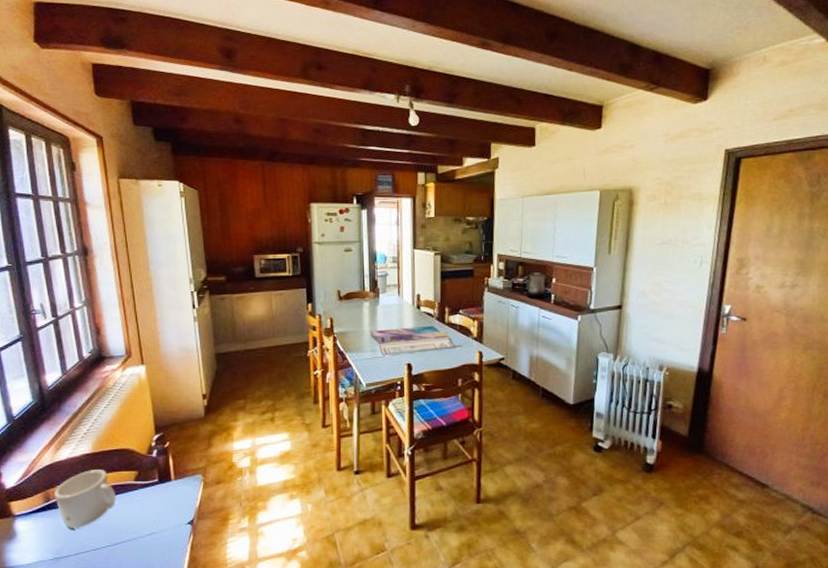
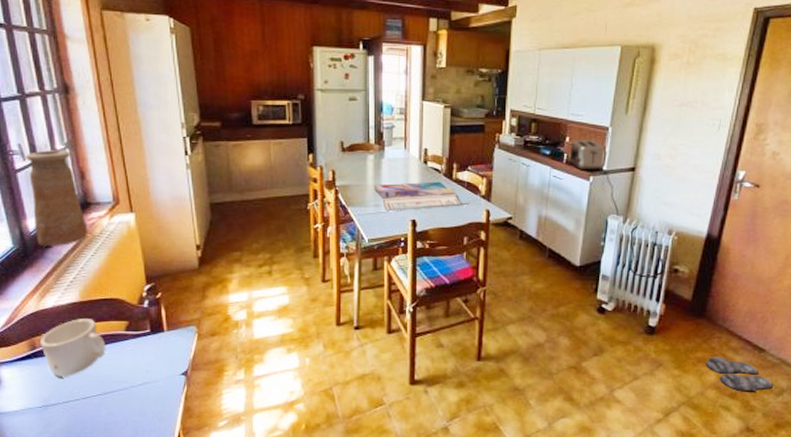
vase: none [47,308,102,400] -> present [25,150,88,247]
kettle: present [521,272,546,299] -> none [533,130,560,158]
toaster: none [557,280,592,310] -> present [569,140,605,171]
slippers: none [708,493,779,530] -> present [705,356,773,392]

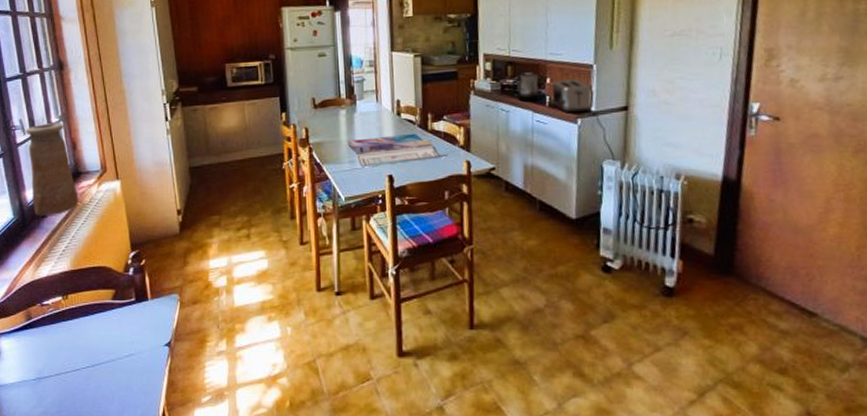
mug: present [40,319,106,377] -> none [36,288,95,348]
kettle: none [533,130,560,158] -> present [511,72,539,102]
slippers: present [705,356,773,392] -> none [742,323,834,367]

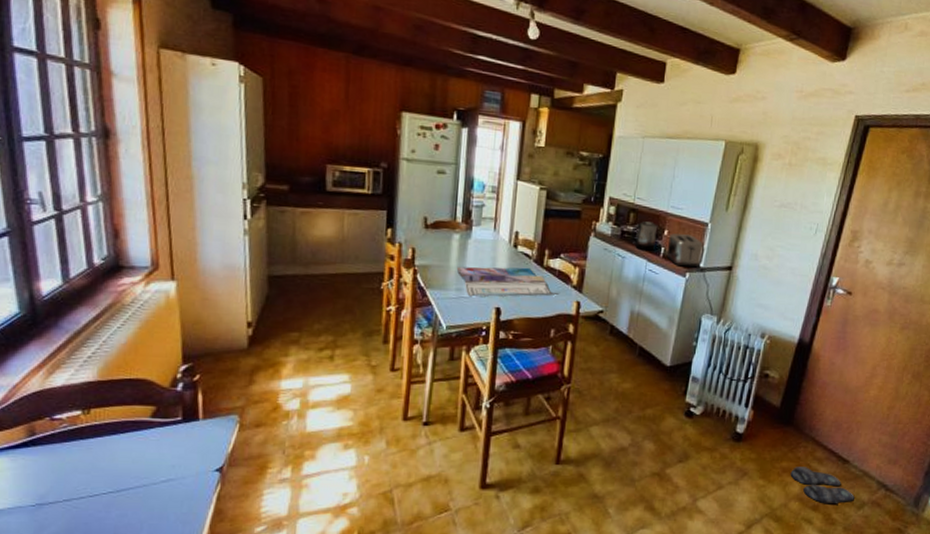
vase: present [25,123,79,217] -> none [46,201,117,314]
slippers: none [742,323,834,367] -> present [790,466,854,504]

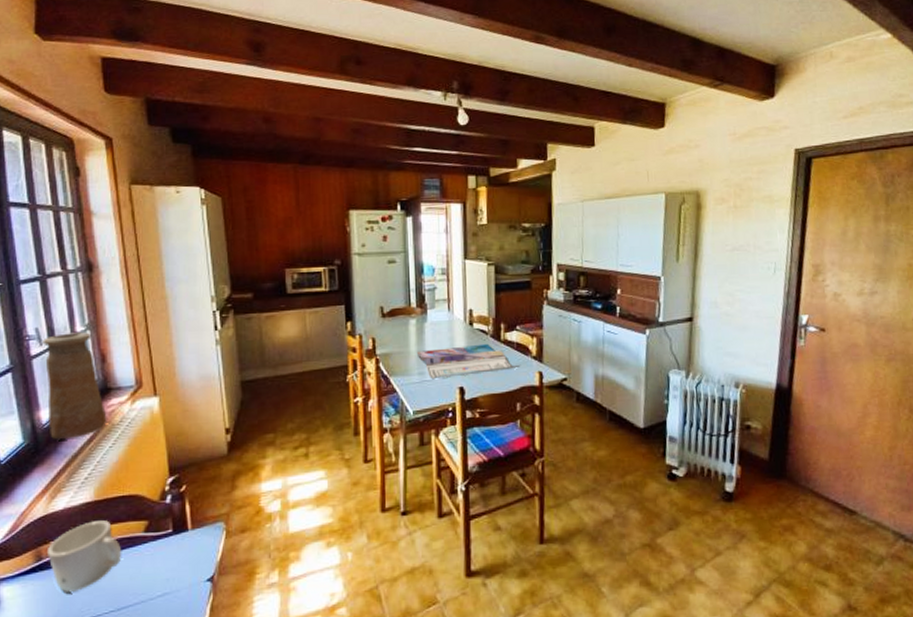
mug: none [42,401,126,470] -> present [48,520,122,592]
vase: none [46,201,117,314] -> present [42,332,107,440]
kettle: present [631,221,658,251] -> none [583,283,610,312]
toaster: present [666,233,703,268] -> none [622,291,660,324]
slippers: present [790,466,854,504] -> none [793,522,870,563]

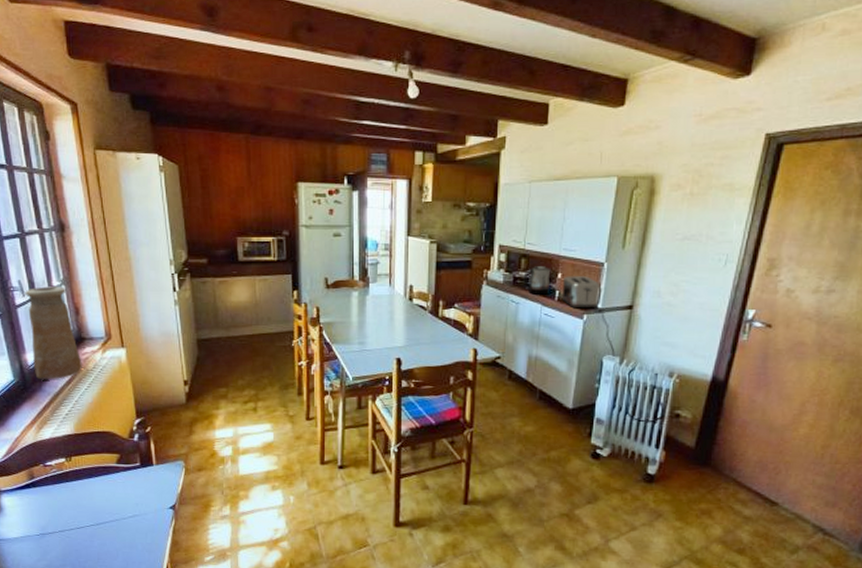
mug: present [48,520,122,592] -> none [38,450,99,507]
folded map: present [418,343,521,380] -> none [359,319,457,350]
kettle: none [583,283,610,312] -> present [523,266,551,295]
toaster: none [622,291,660,324] -> present [561,276,600,309]

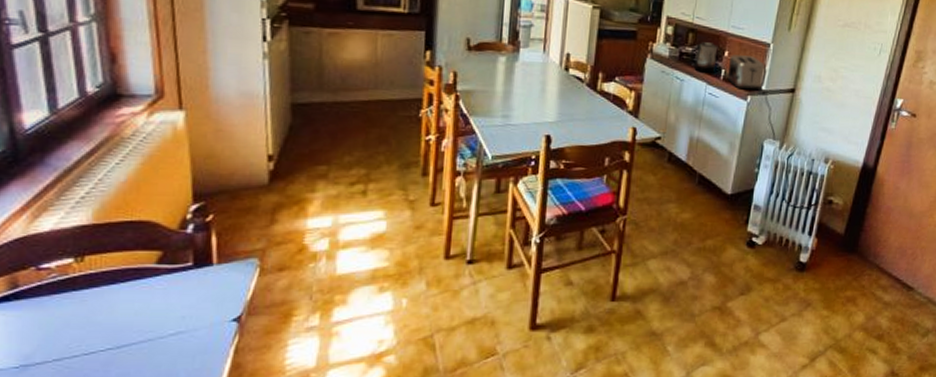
vase: present [25,286,82,380] -> none [29,22,115,150]

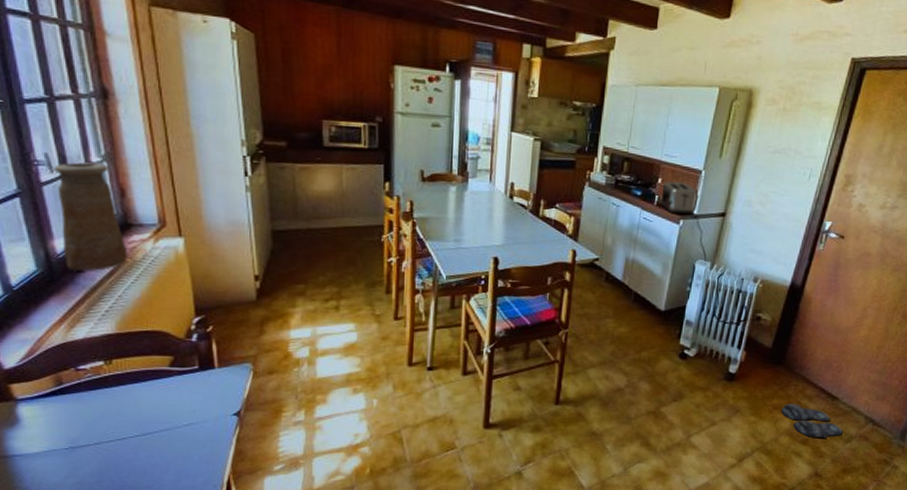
vase: none [29,22,115,150] -> present [53,162,128,271]
kettle: present [689,42,718,73] -> none [625,170,652,199]
slippers: none [854,295,919,333] -> present [781,404,843,439]

